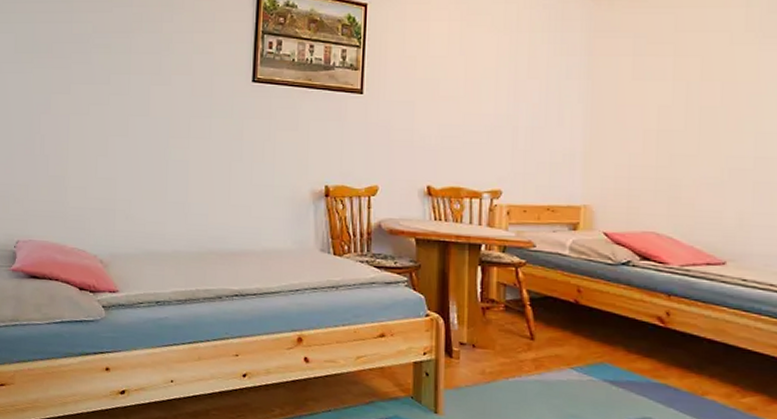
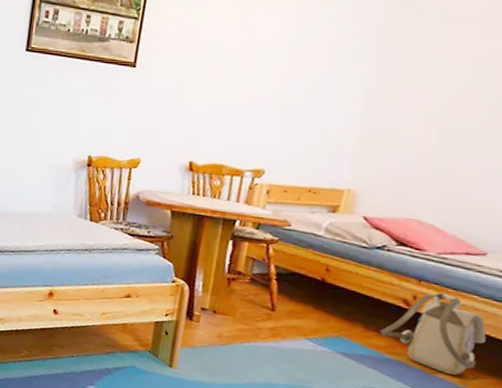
backpack: none [641,307,744,396] -> present [379,292,487,376]

